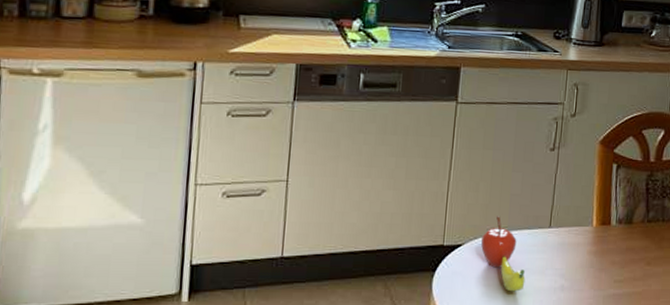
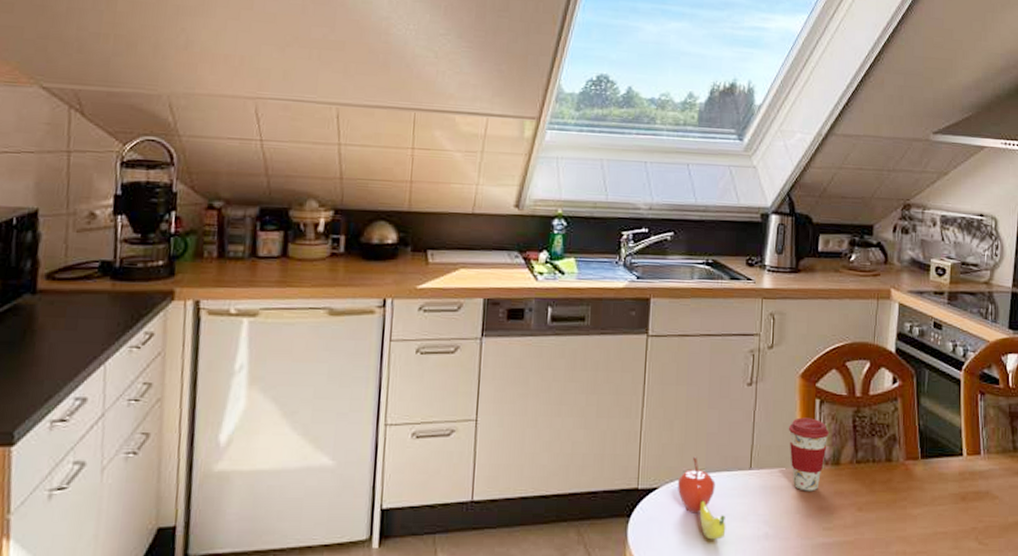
coffee cup: none [586,180,624,248] -> present [788,417,829,491]

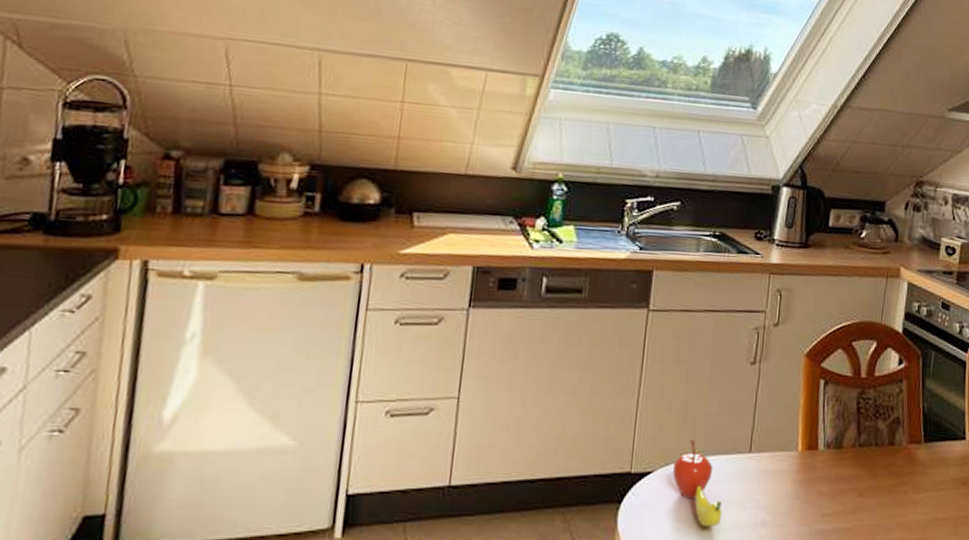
coffee cup: present [788,417,829,491] -> none [790,398,832,476]

